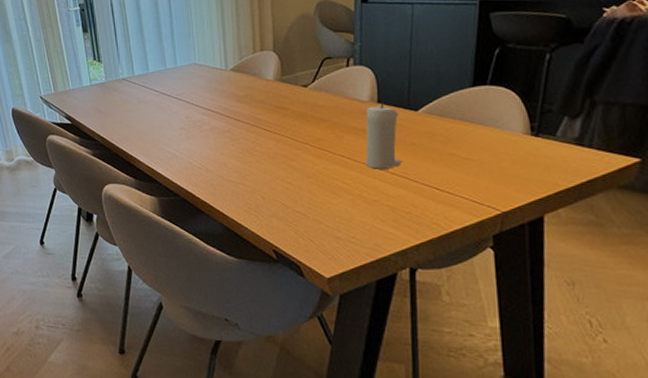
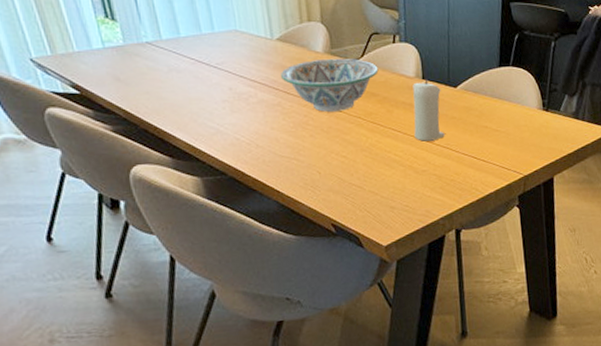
decorative bowl: none [231,84,330,138] -> present [280,58,379,112]

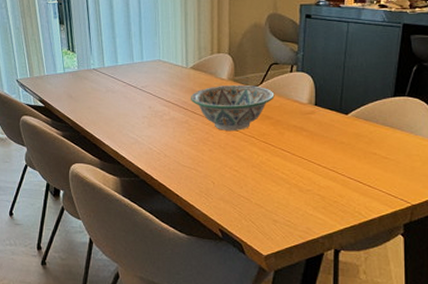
candle: present [412,79,445,141] -> none [302,106,332,163]

